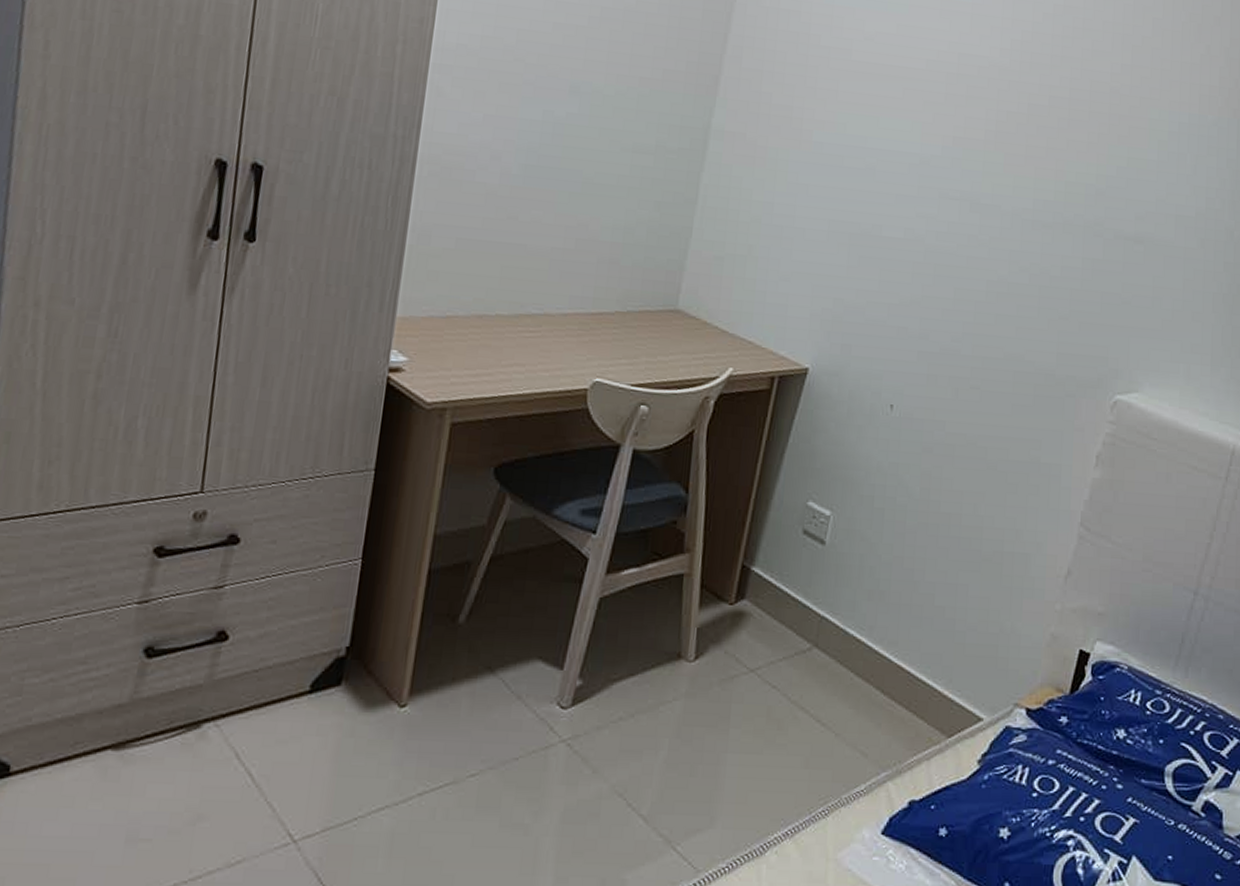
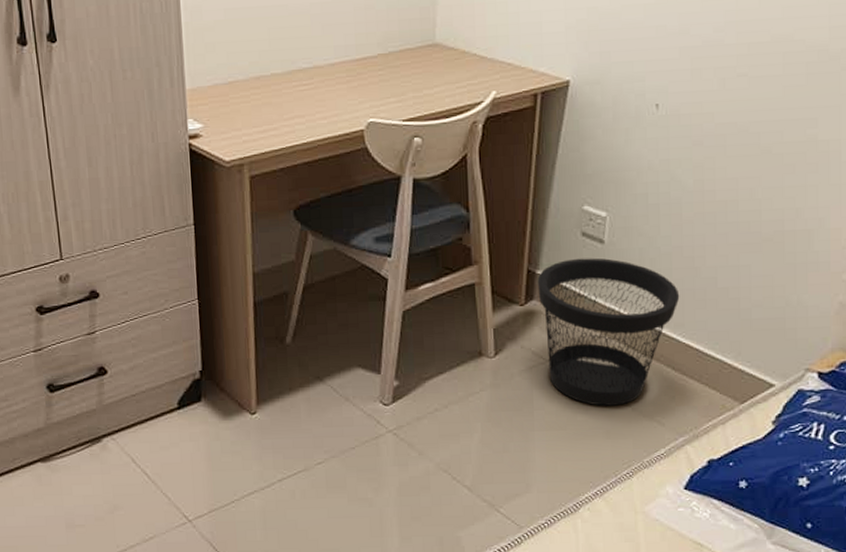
wastebasket: none [750,558,896,730] -> present [537,258,680,406]

